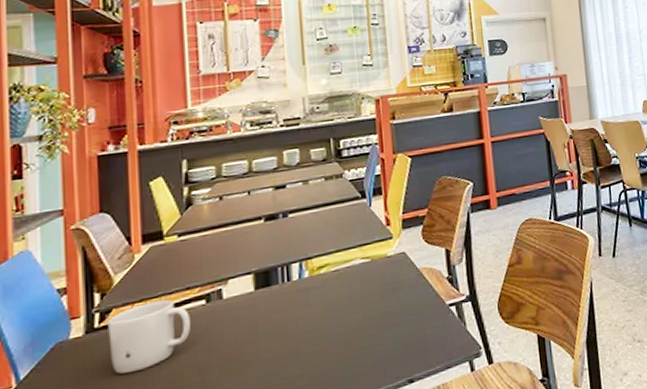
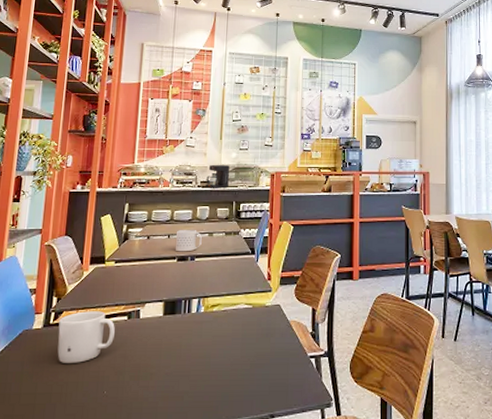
mug: none [258,179,295,210] -> present [175,229,202,252]
coffee maker: none [290,94,321,127] -> present [205,164,229,189]

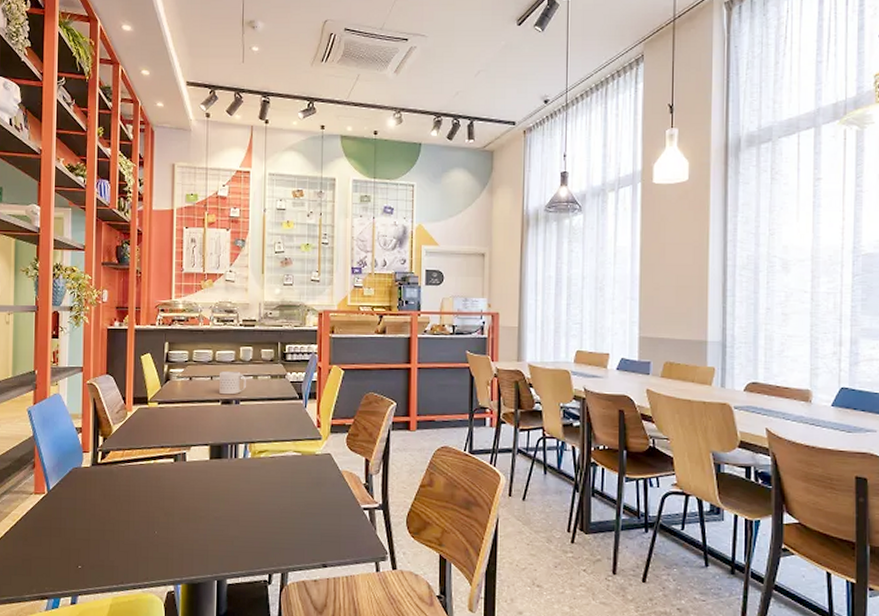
mug: present [57,311,116,364] -> none [106,452,163,504]
coffee maker: present [205,164,229,189] -> none [247,301,273,328]

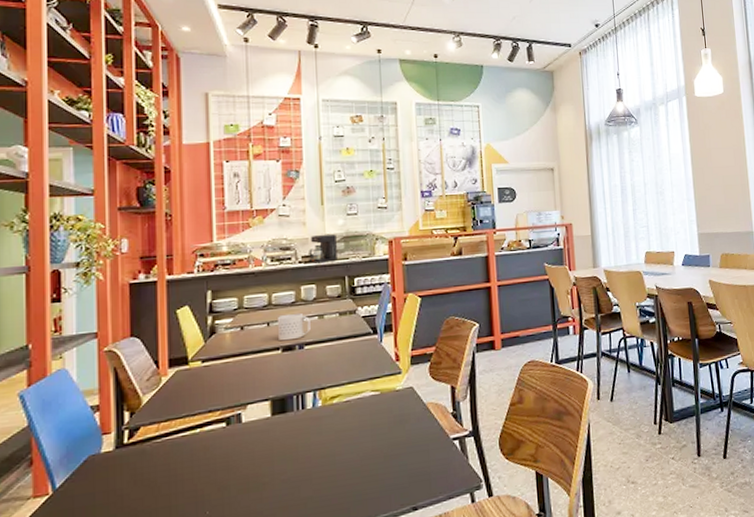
coffee maker: none [247,301,273,328] -> present [308,233,337,264]

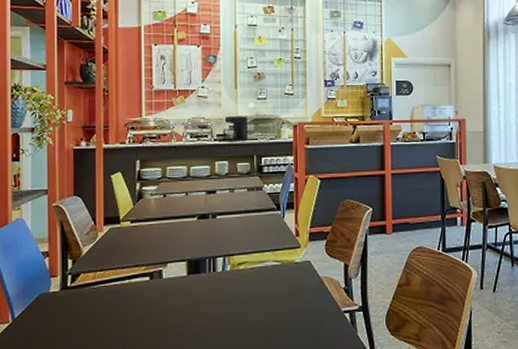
mug: present [276,312,311,341] -> none [194,185,222,210]

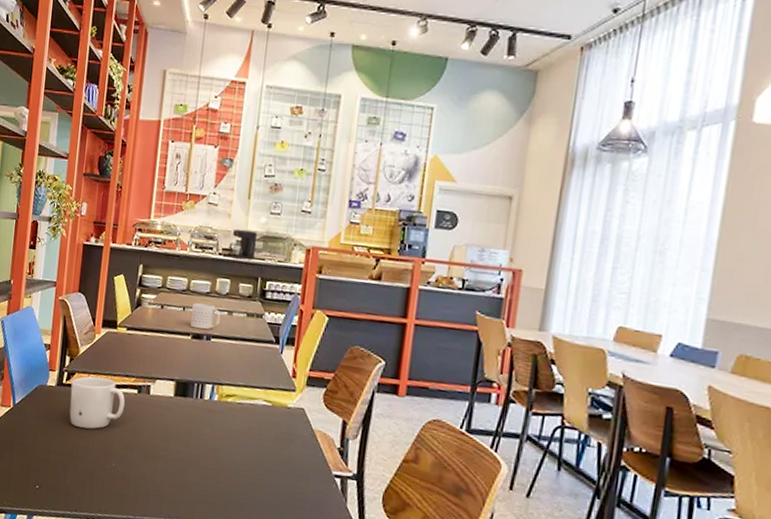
mug: none [77,272,138,326] -> present [69,376,126,429]
mug: none [194,185,222,210] -> present [189,302,220,330]

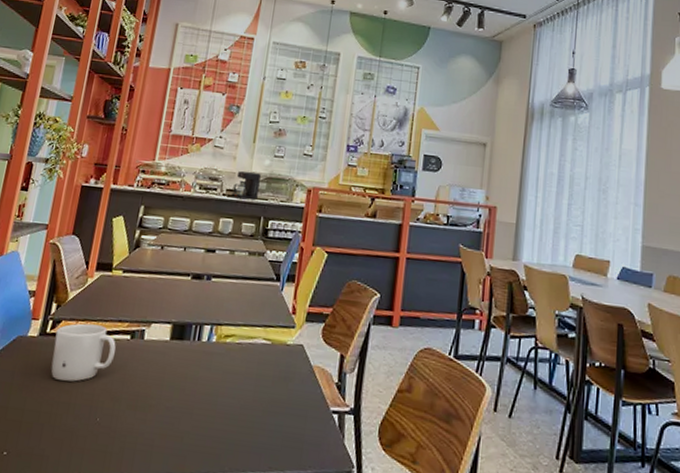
mug: present [189,302,220,330] -> none [190,242,222,270]

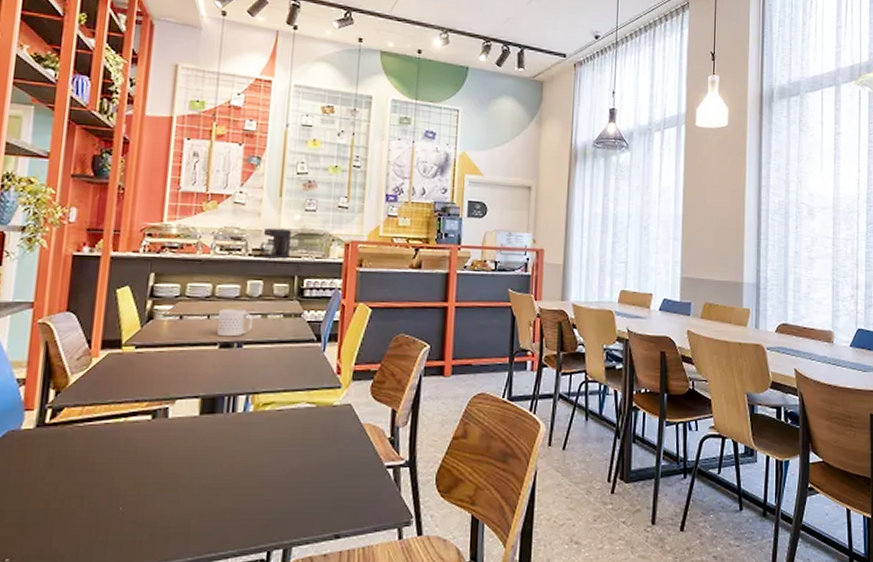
mug: present [50,323,117,382] -> none [55,408,136,474]
mug: none [190,242,222,270] -> present [216,308,253,337]

